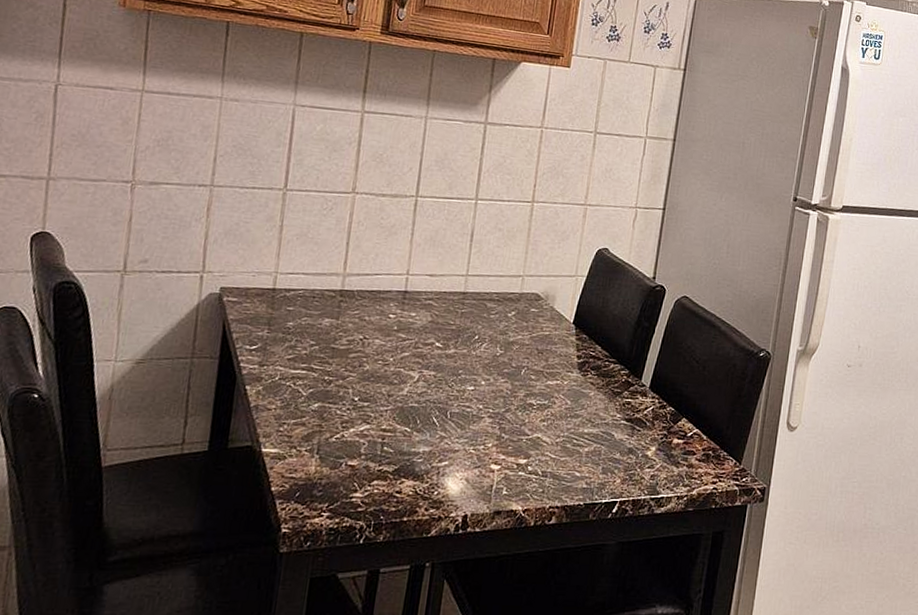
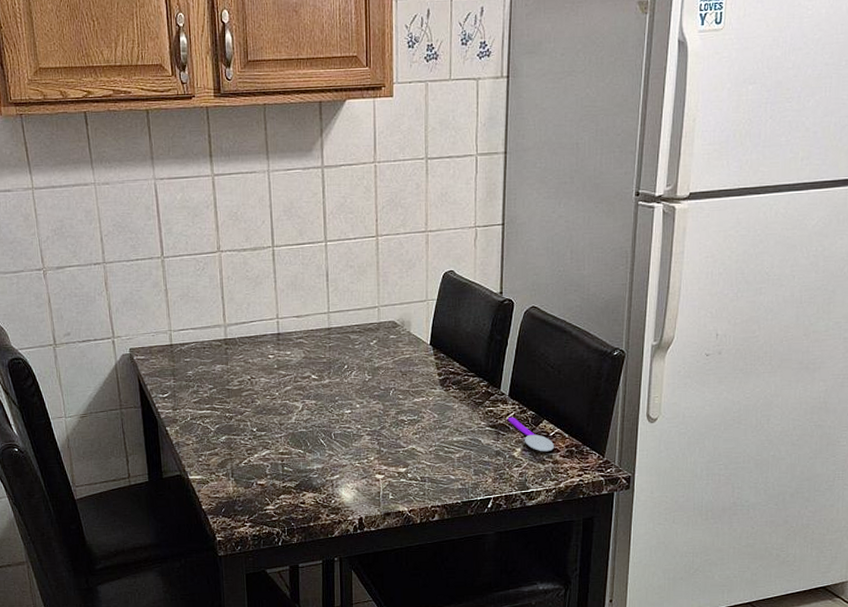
spoon: none [645,411,692,454] -> present [507,417,555,452]

